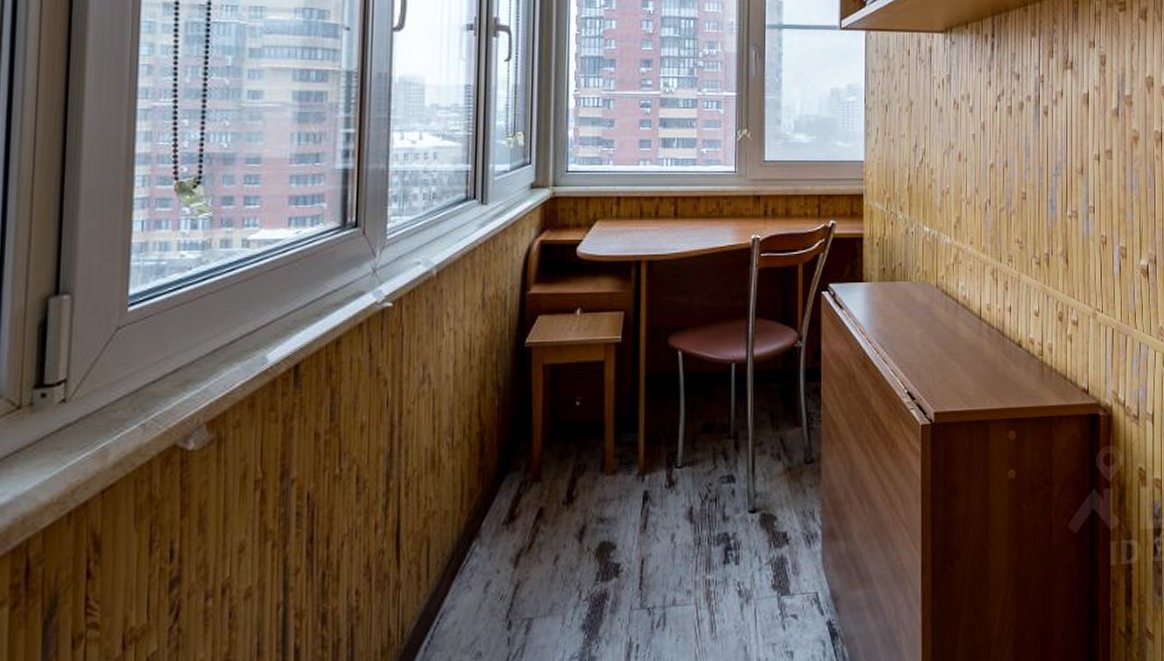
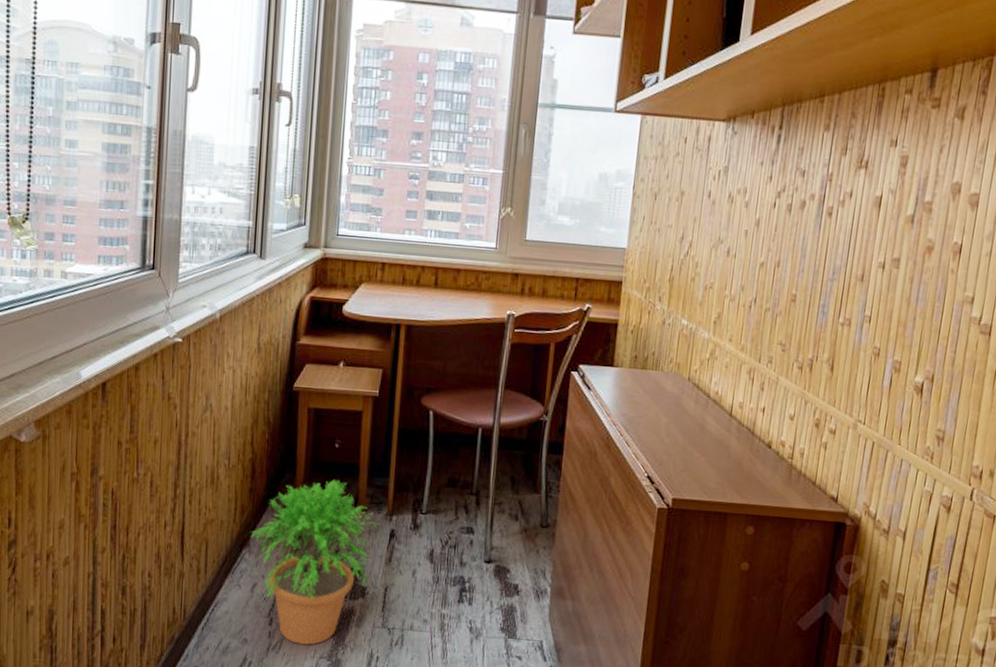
potted plant: none [481,442,633,647] -> present [250,479,381,645]

